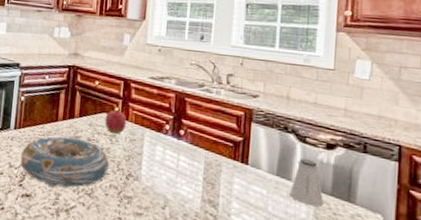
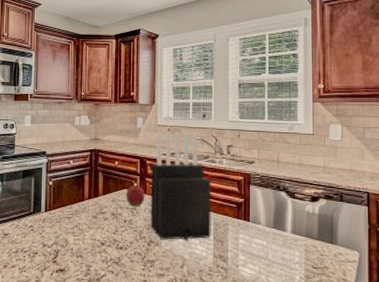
decorative bowl: present [20,135,110,189] -> none [52,213,133,261]
knife block: none [130,52,205,179] -> present [150,131,211,241]
saltshaker: present [289,158,324,207] -> none [285,211,313,251]

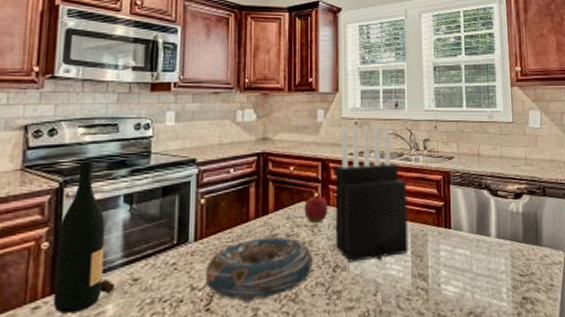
decorative bowl: none [52,213,133,261] -> present [205,236,314,303]

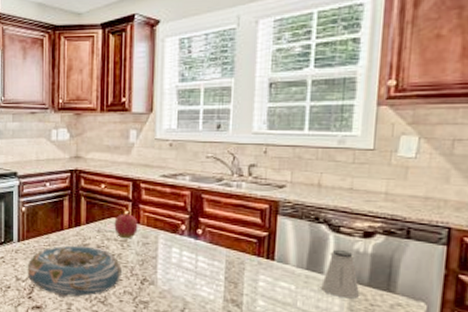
knife block: present [335,124,408,263] -> none [144,147,225,280]
saltshaker: none [489,211,519,257] -> present [321,249,360,299]

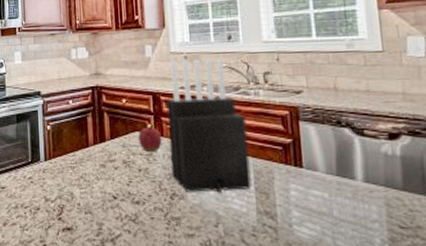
decorative bowl: present [27,245,123,298] -> none [55,162,151,218]
knife block: none [144,147,225,280] -> present [166,58,252,193]
saltshaker: present [321,249,360,299] -> none [355,153,397,205]

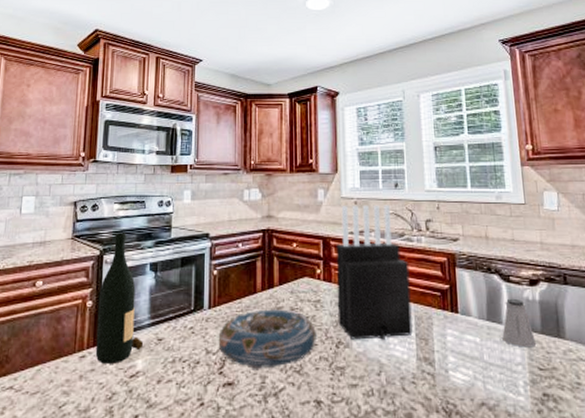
decorative bowl: none [55,162,151,218] -> present [218,309,318,370]
apple: present [138,123,162,153] -> none [307,269,330,299]
saltshaker: none [355,153,397,205] -> present [502,298,537,348]

